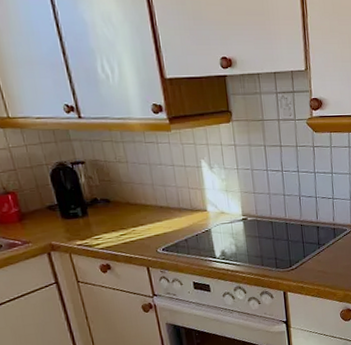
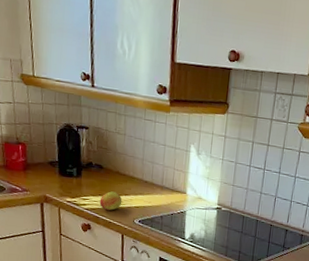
fruit: none [114,224,140,245] -> present [99,191,122,211]

